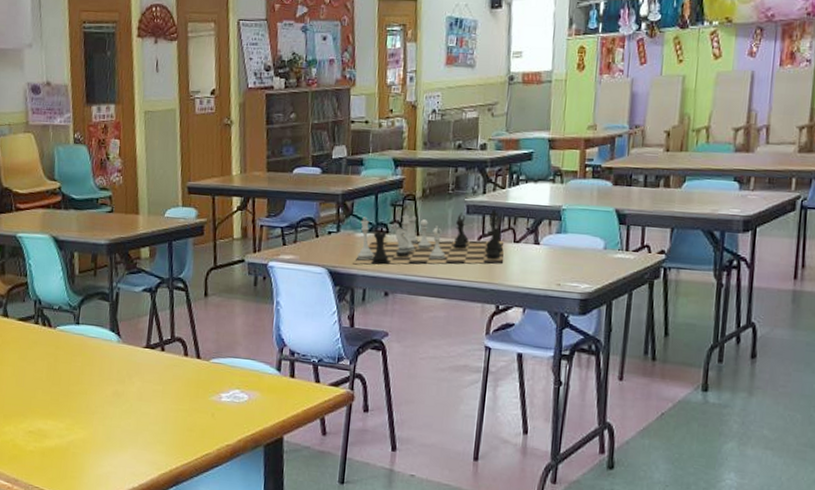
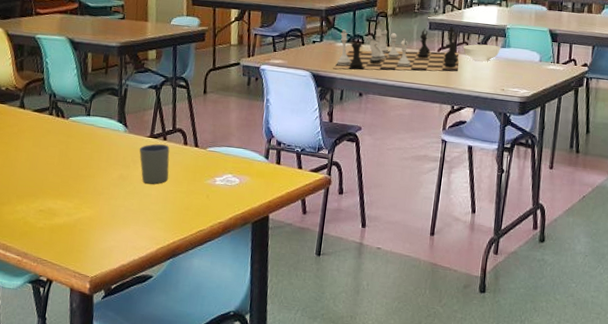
mug: none [134,355,169,402] -> present [139,144,170,184]
bowl: none [508,230,555,251] -> present [462,44,501,62]

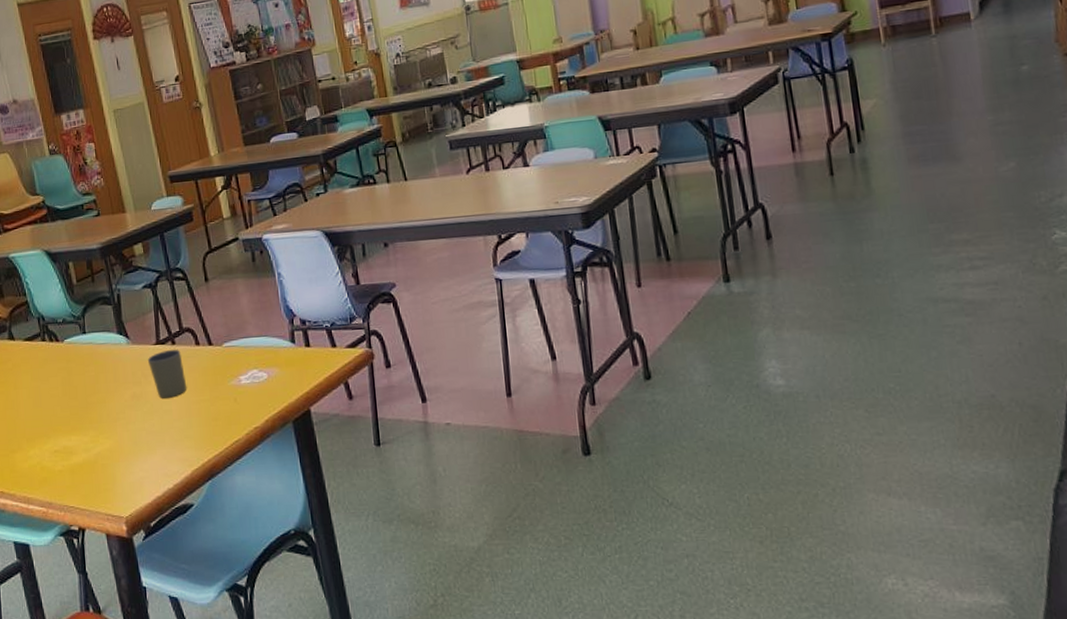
chess set: present [333,26,459,72] -> none [346,139,496,222]
bowl: present [462,44,501,62] -> none [495,151,543,175]

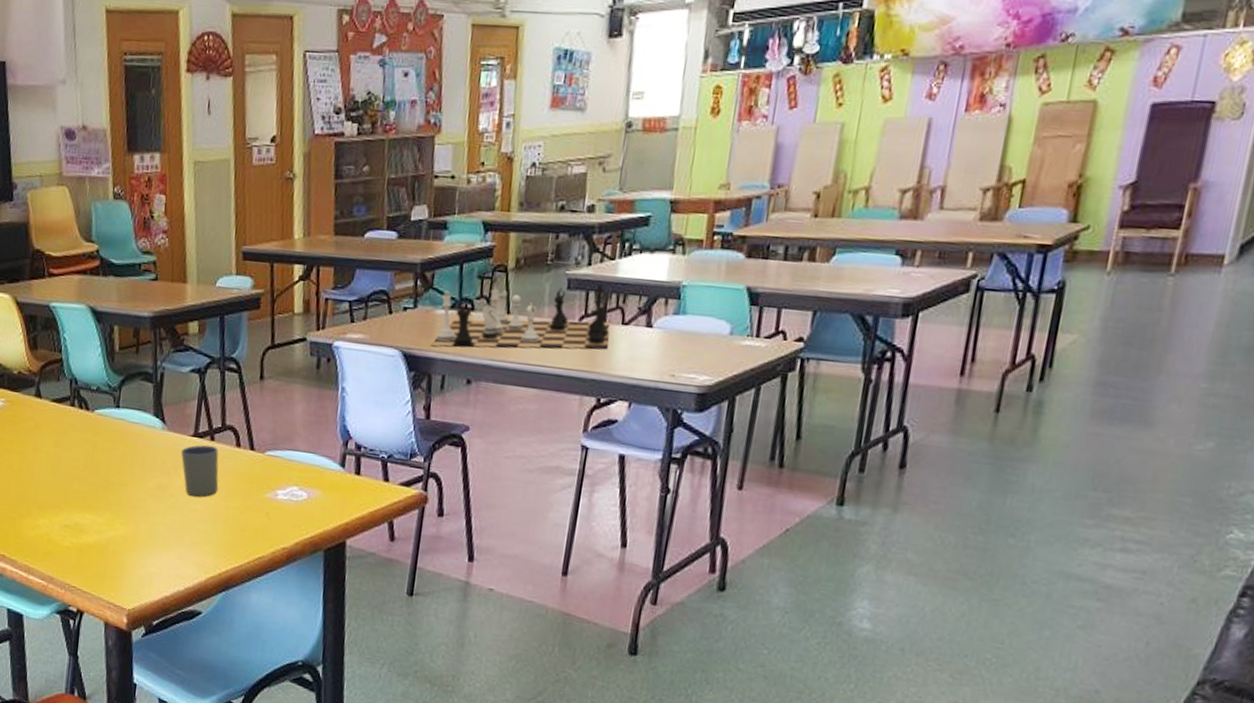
chess set: none [346,139,496,222] -> present [431,284,610,350]

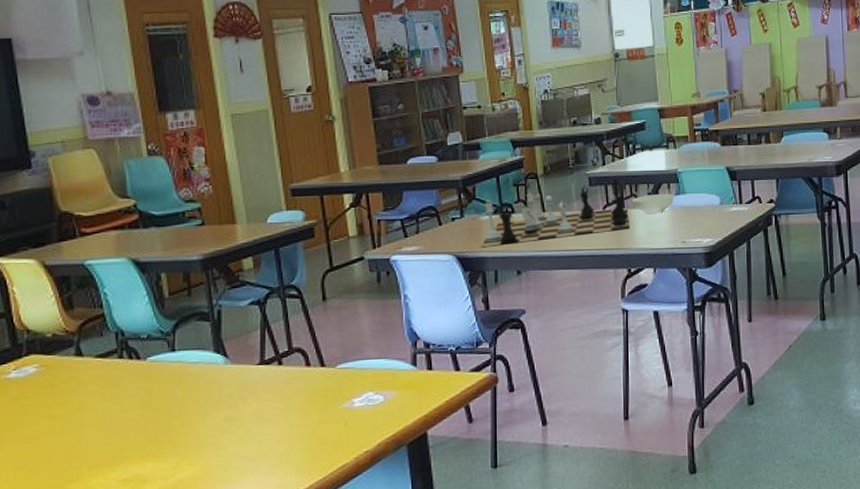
mug: present [181,445,219,497] -> none [247,370,292,422]
bowl: none [615,309,672,335] -> present [631,194,675,214]

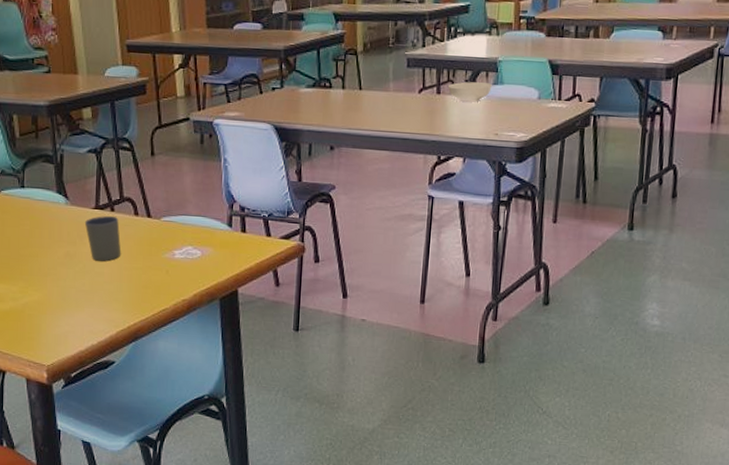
mug: none [247,370,292,422] -> present [84,215,121,261]
chess set: present [481,178,629,248] -> none [298,62,444,120]

